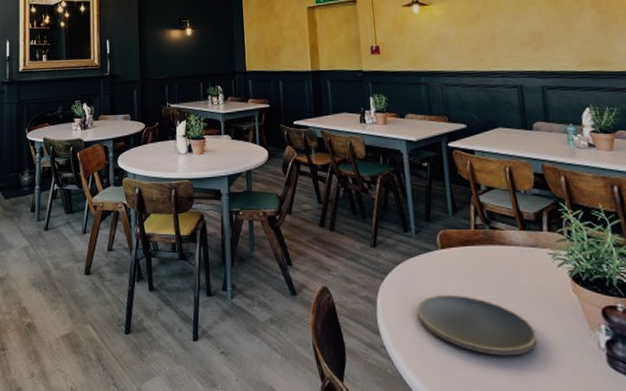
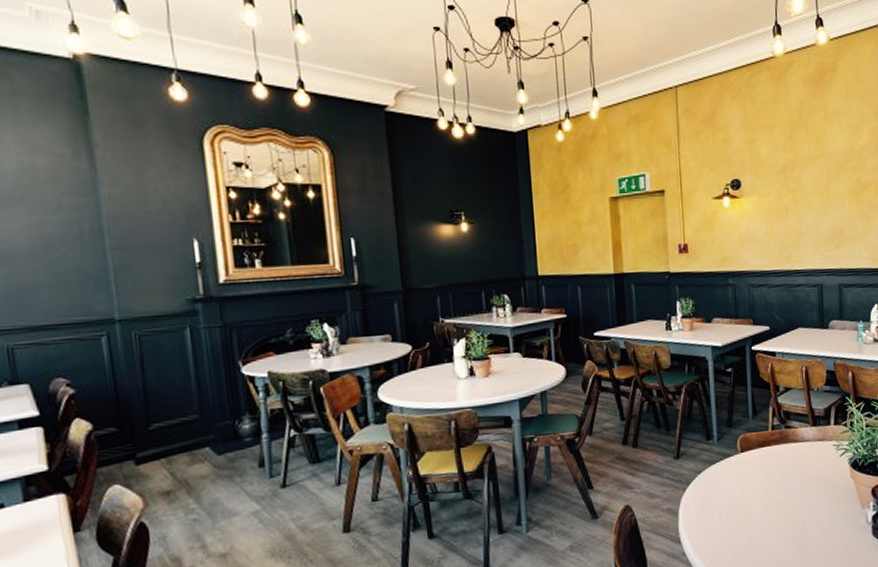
plate: present [416,294,538,356] -> none [716,494,819,544]

